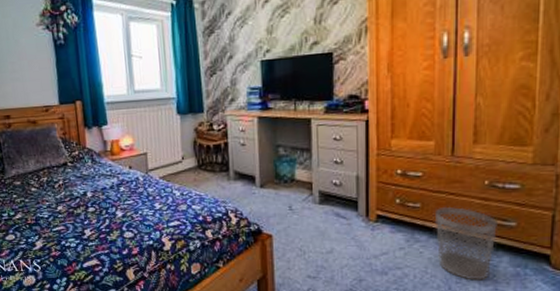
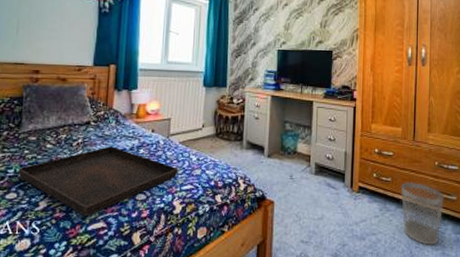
serving tray: none [11,186,163,254] -> present [18,146,178,216]

